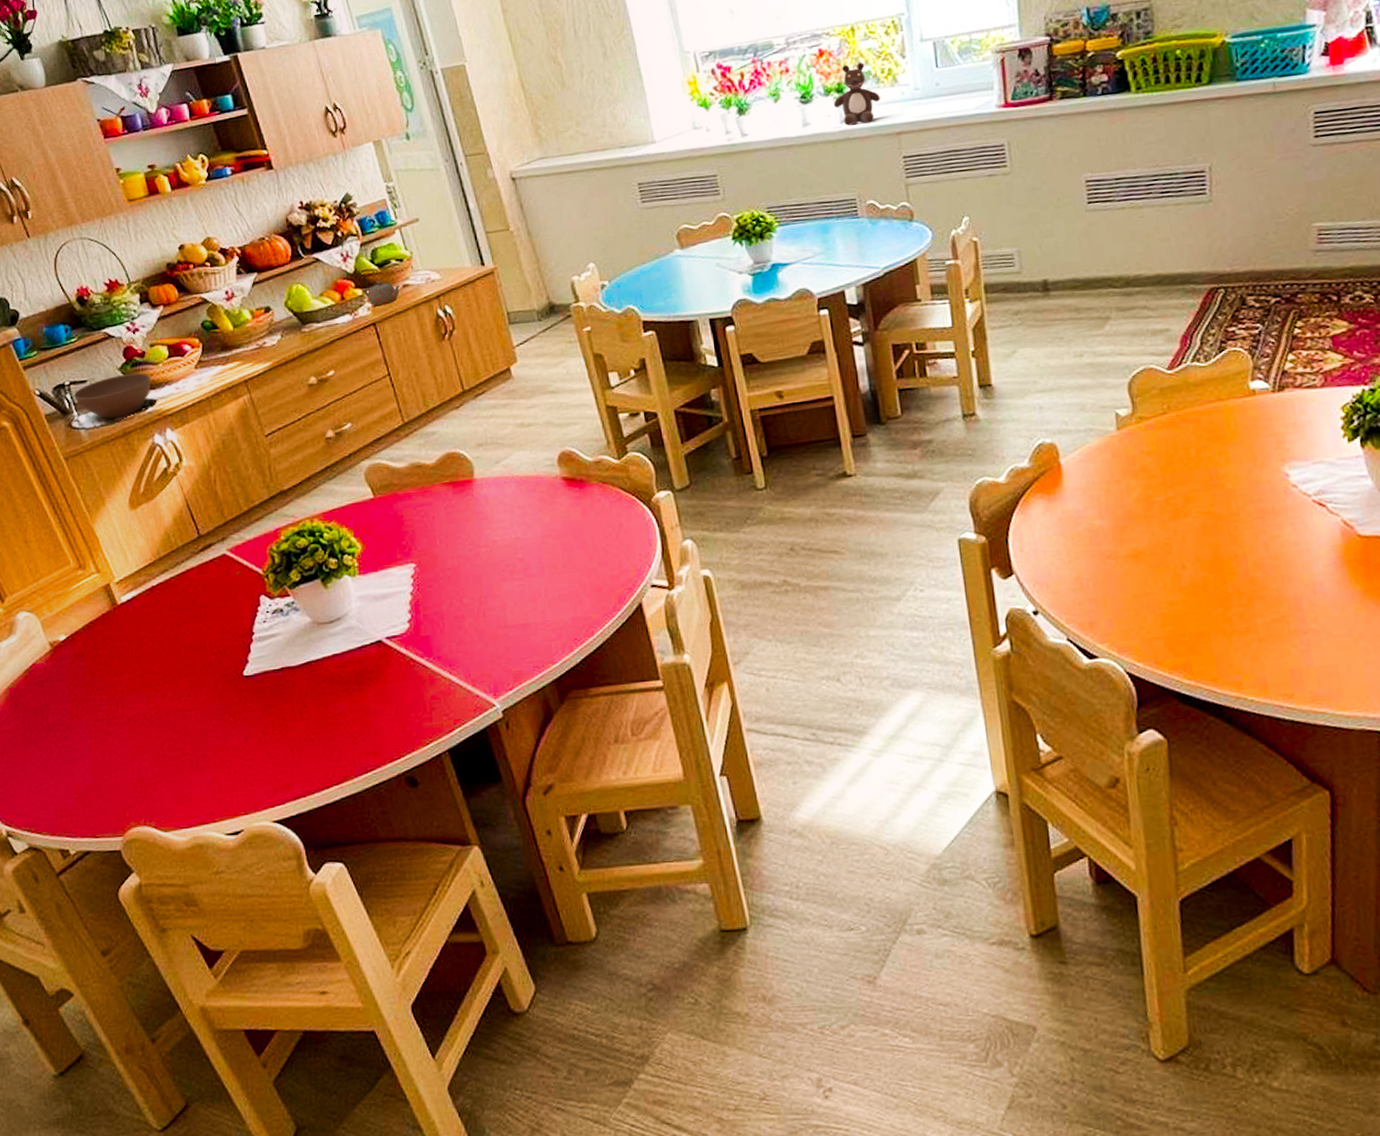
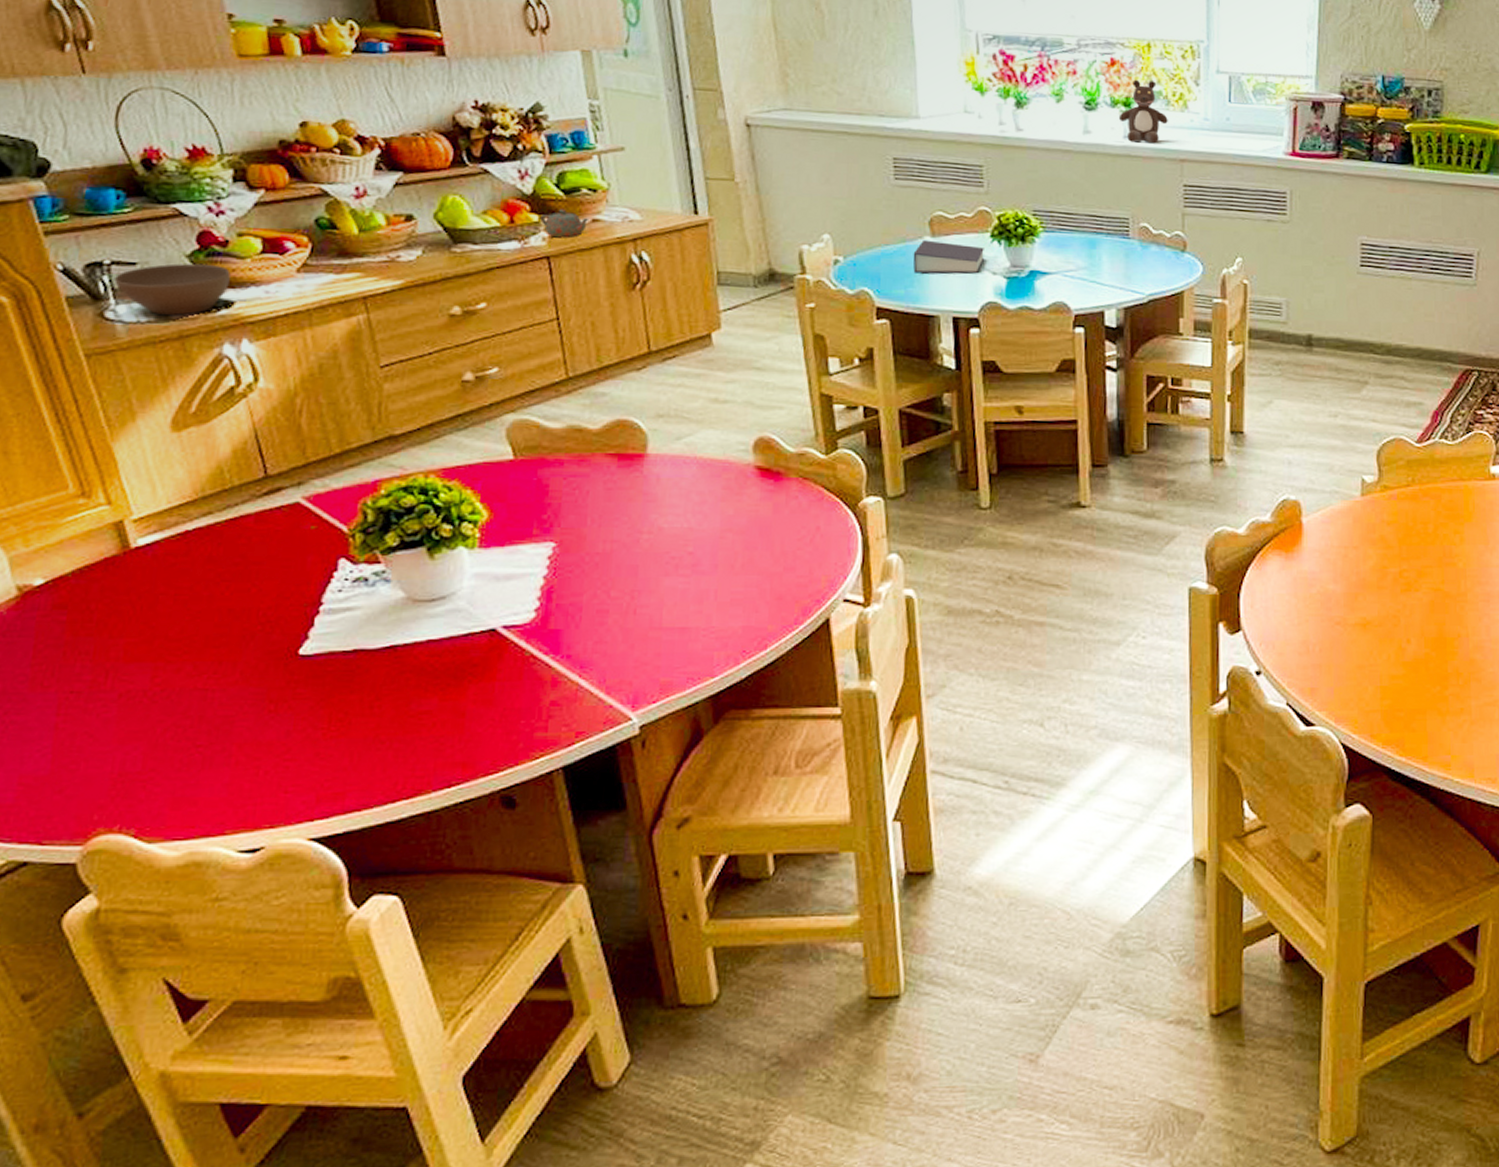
book: none [667,250,729,285] -> present [913,239,984,274]

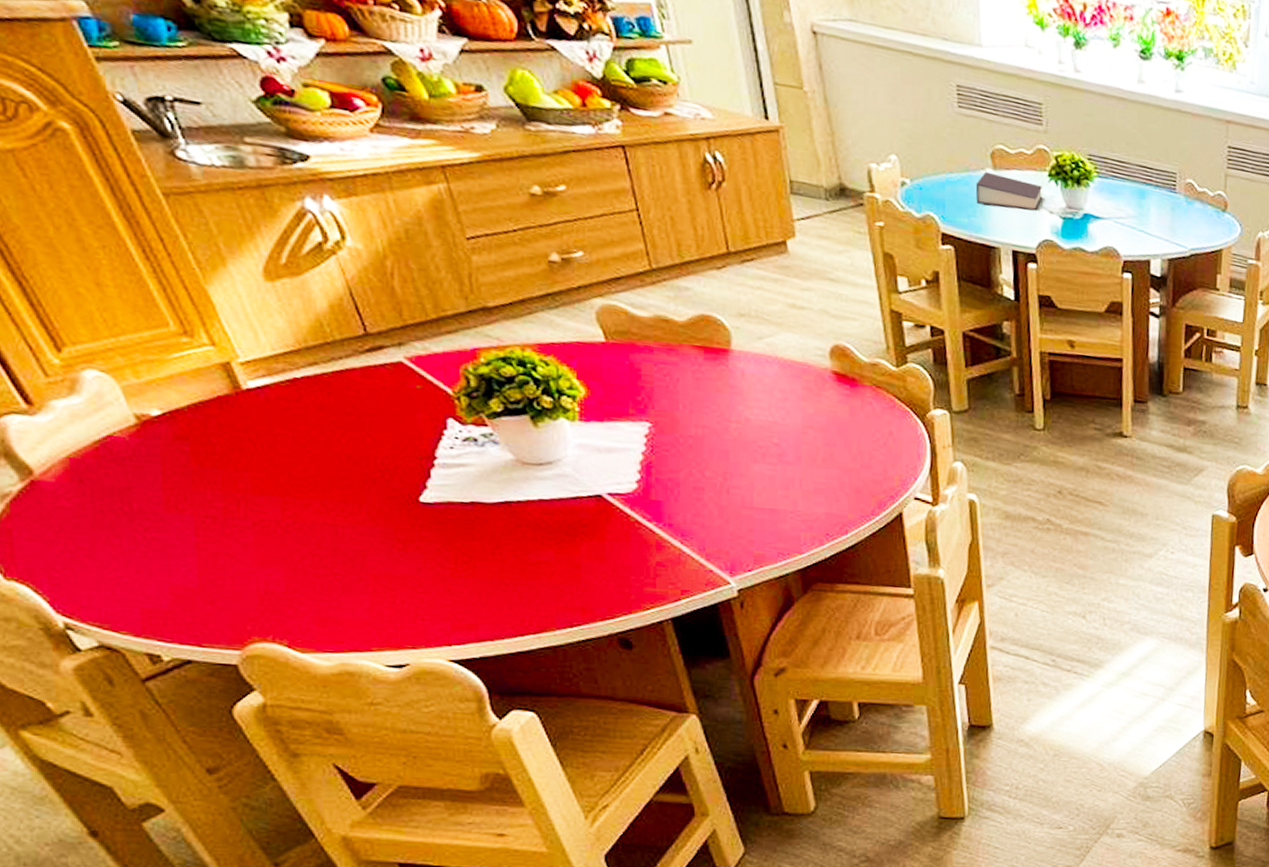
bowl: present [114,263,231,315] -> none [180,107,301,164]
teapot: present [540,209,590,239] -> none [612,97,662,130]
stuffed animal: present [1118,79,1168,144] -> none [1171,33,1217,102]

